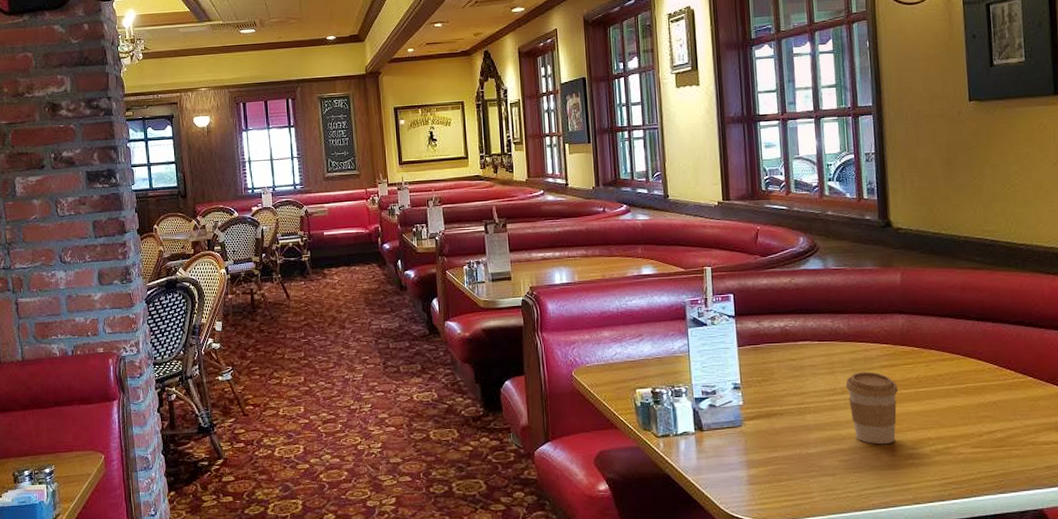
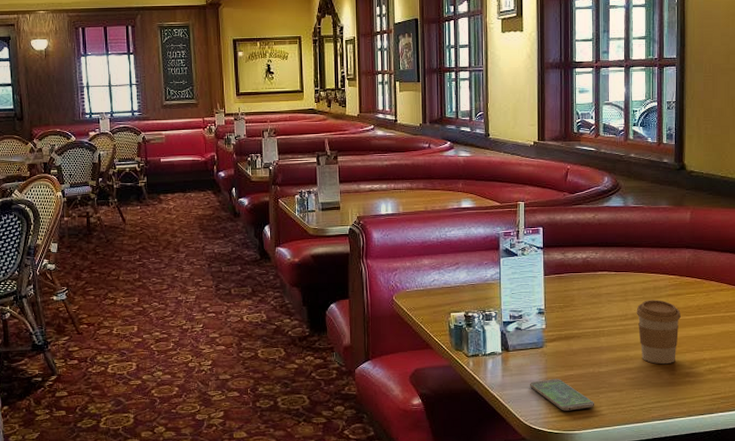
smartphone: none [729,461,805,498] -> present [530,379,595,411]

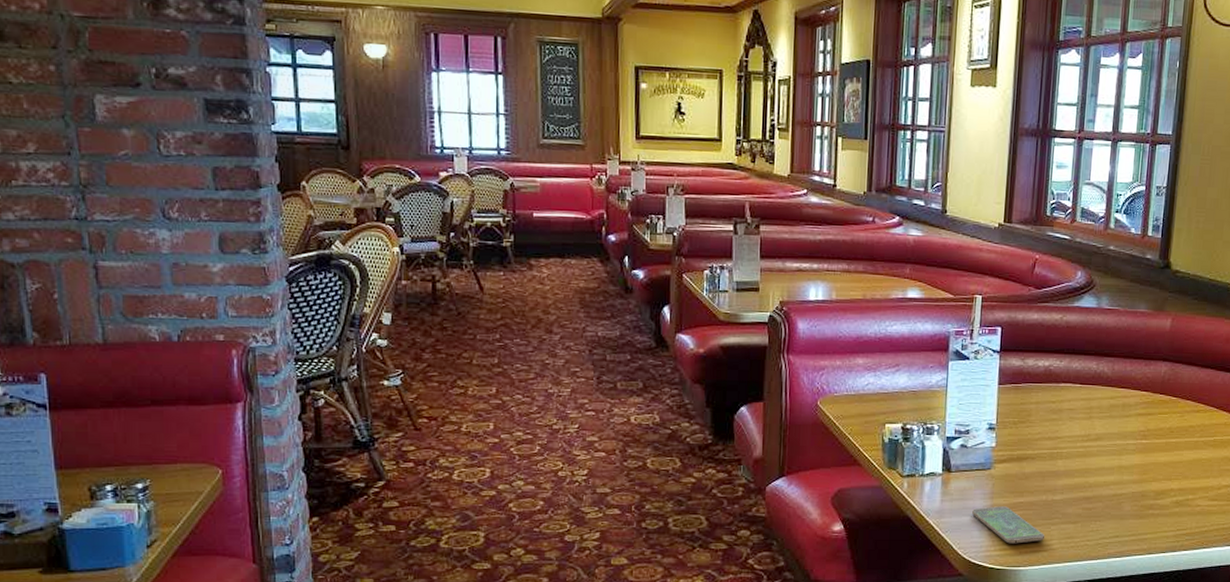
coffee cup: present [636,300,681,365] -> none [1100,419,1150,494]

